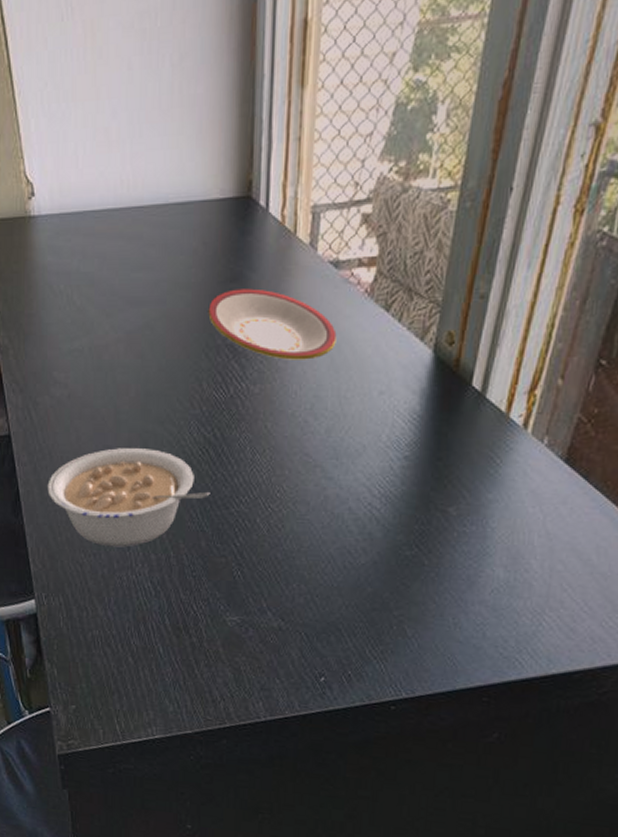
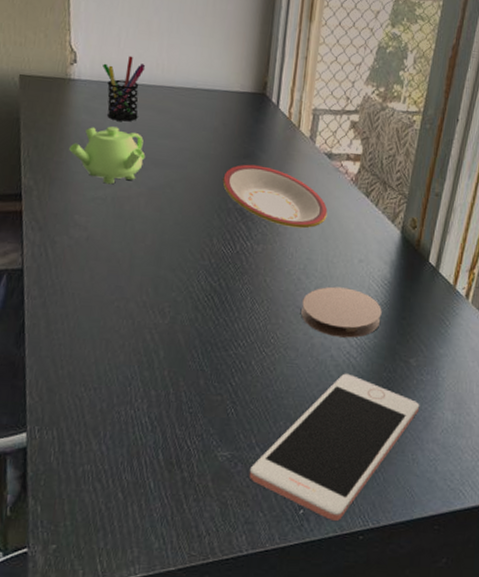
teapot: none [39,265,120,333] -> present [69,126,146,184]
legume: present [47,448,210,548] -> none [54,289,212,383]
pen holder: none [62,176,109,258] -> present [102,55,146,122]
cell phone: none [262,528,463,691] -> present [249,373,420,522]
coaster: none [310,427,411,487] -> present [301,286,382,338]

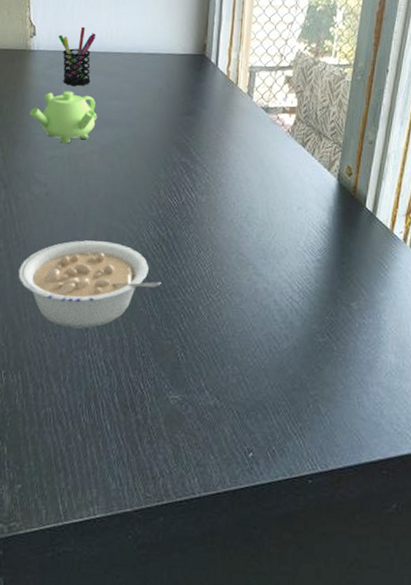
legume: none [54,289,212,383] -> present [18,240,162,329]
plate: present [223,164,328,229] -> none [168,120,266,179]
cell phone: present [249,373,420,522] -> none [199,317,363,465]
coaster: present [301,286,382,338] -> none [244,233,322,283]

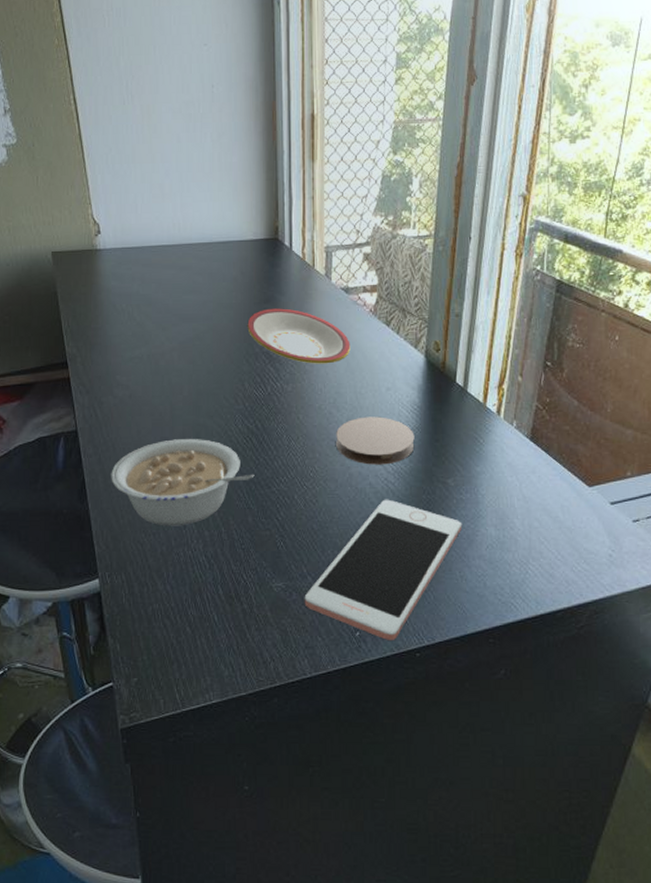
teapot: present [30,91,98,144] -> none [104,289,173,343]
pen holder: present [58,26,97,86] -> none [124,220,163,283]
plate: none [168,120,266,179] -> present [247,308,351,364]
cell phone: none [199,317,363,465] -> present [304,499,462,641]
coaster: none [244,233,322,283] -> present [336,416,415,465]

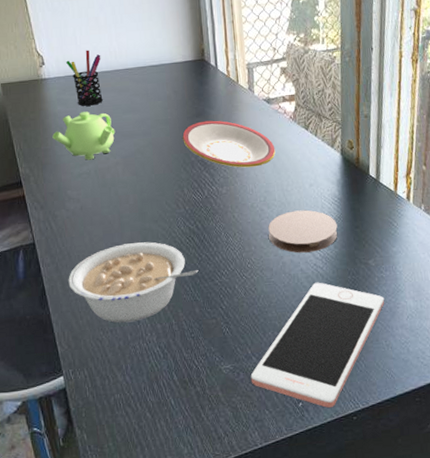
teapot: none [104,289,173,343] -> present [52,111,116,160]
pen holder: none [124,220,163,283] -> present [66,50,103,106]

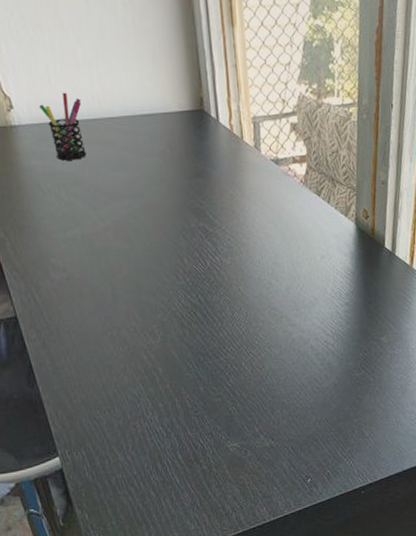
teapot: present [52,111,116,160] -> none [28,167,103,224]
legume: present [68,242,199,323] -> none [58,316,202,402]
plate: present [182,120,276,168] -> none [180,182,285,237]
cell phone: present [250,282,385,408] -> none [258,359,396,484]
coaster: present [268,210,338,253] -> none [276,283,350,330]

